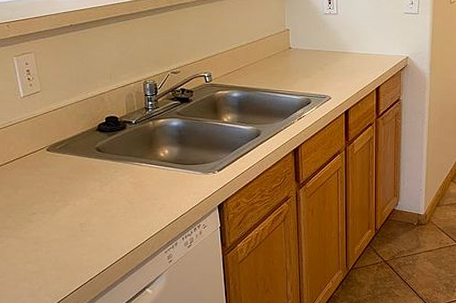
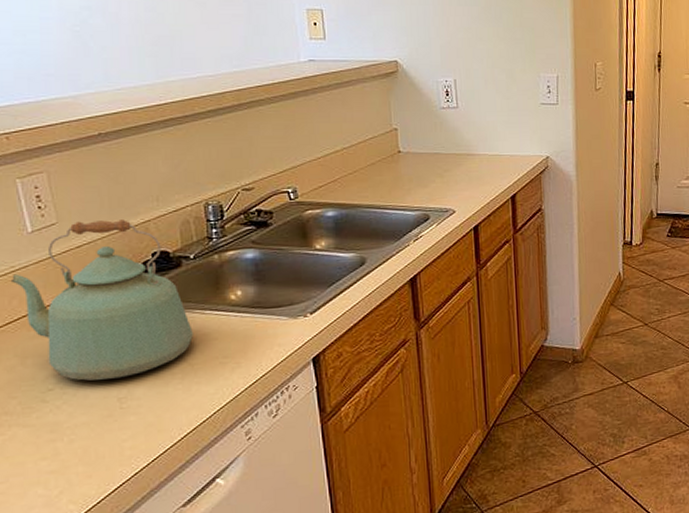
kettle: none [8,91,134,209] -> present [10,220,194,381]

